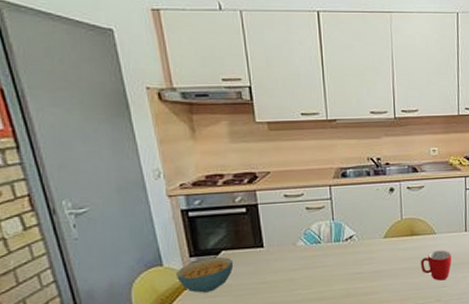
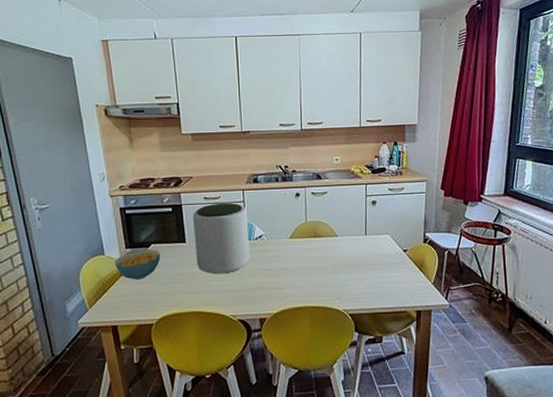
plant pot: none [270,200,339,282] -> present [192,202,250,275]
mug: present [420,250,452,281] -> none [322,251,353,280]

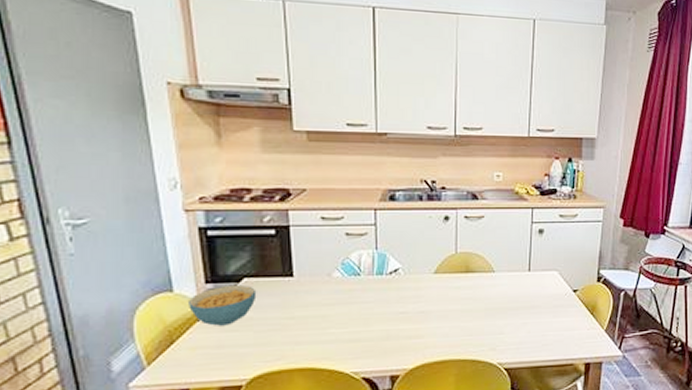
plant pot: present [192,202,250,275] -> none [303,225,380,319]

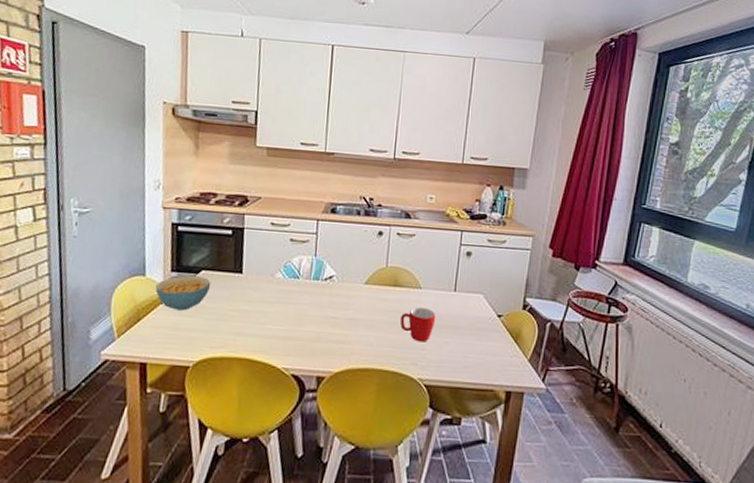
mug: none [474,291,512,327] -> present [399,307,436,342]

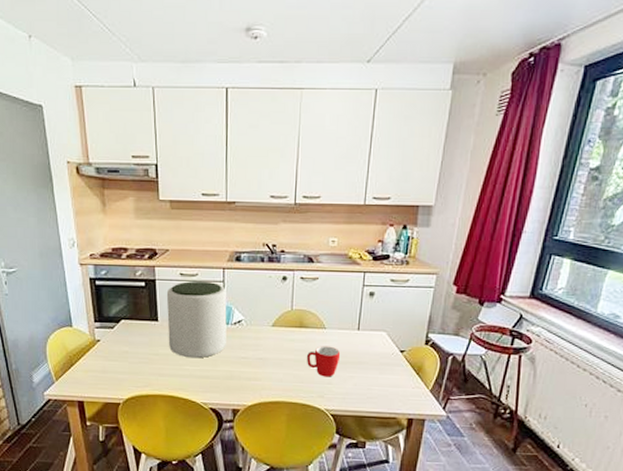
cereal bowl: present [155,275,211,311] -> none [83,324,131,356]
plant pot: none [251,231,319,317] -> present [166,281,227,359]

